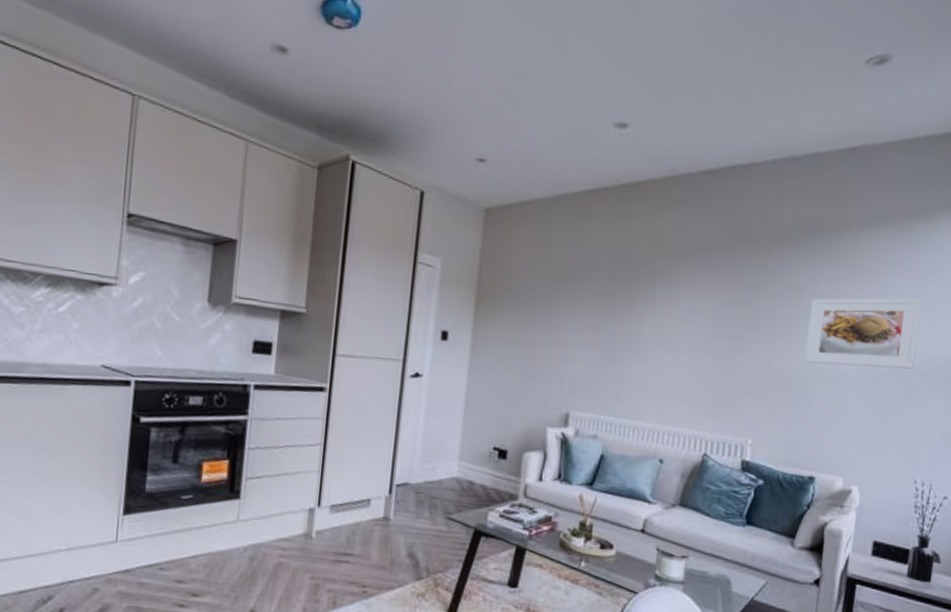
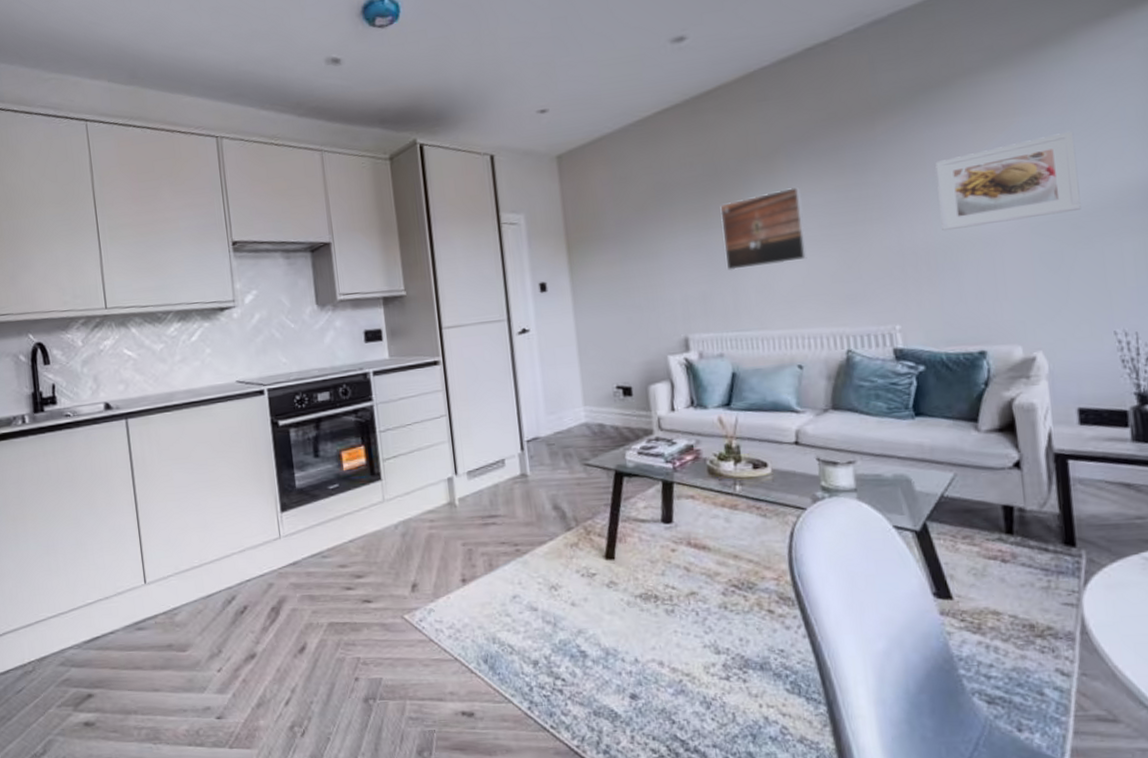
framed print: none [617,292,696,363] -> present [720,186,807,271]

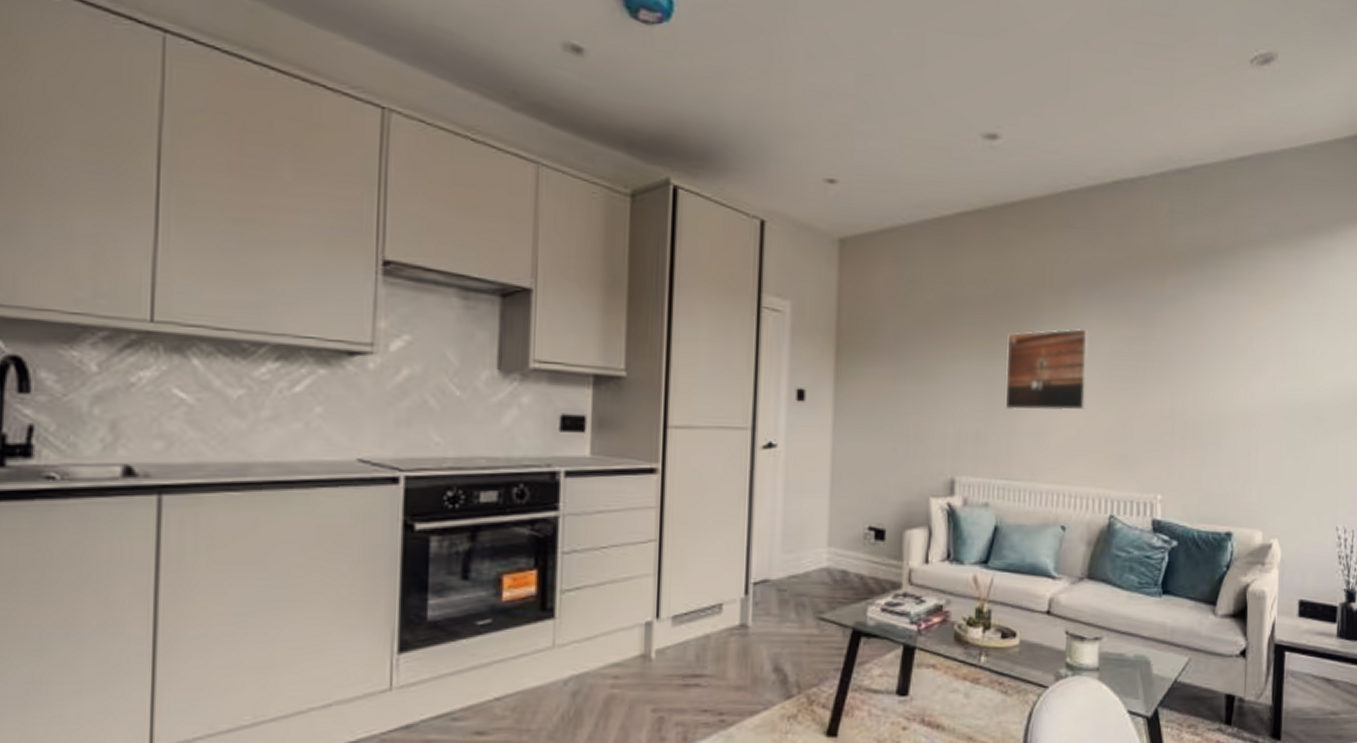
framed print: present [935,130,1081,230] -> none [1210,323,1329,403]

